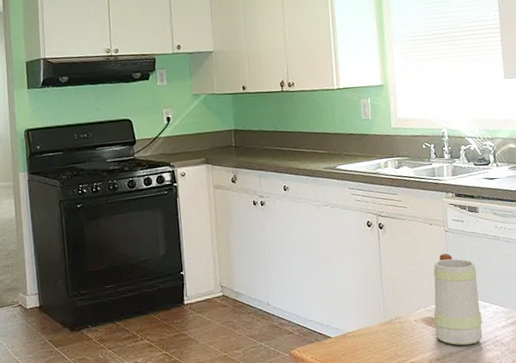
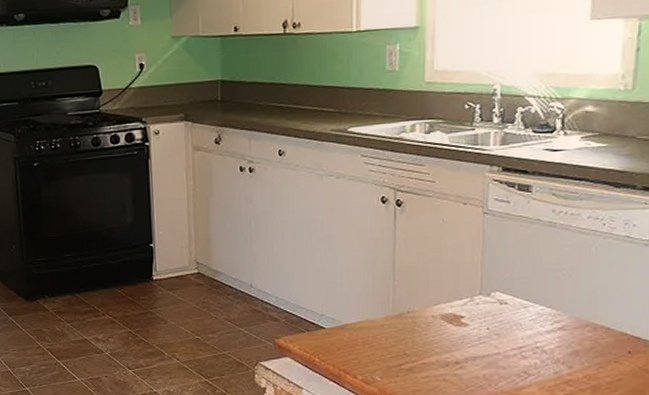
mug: present [433,253,483,346] -> none [457,240,521,350]

